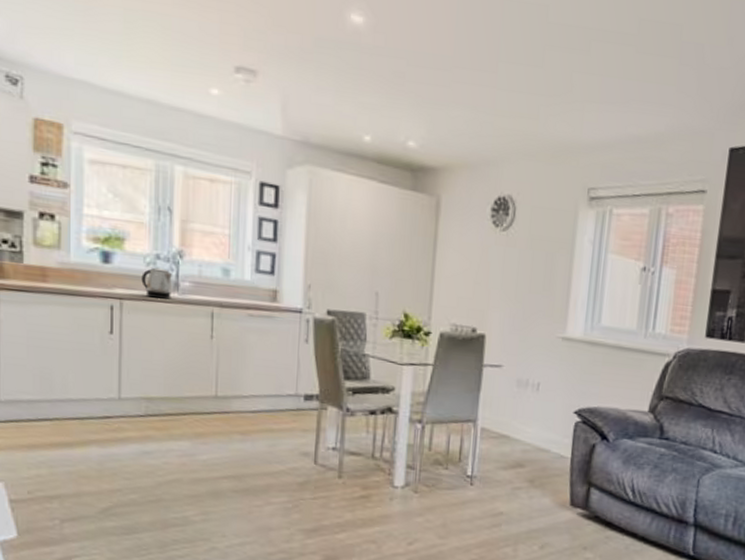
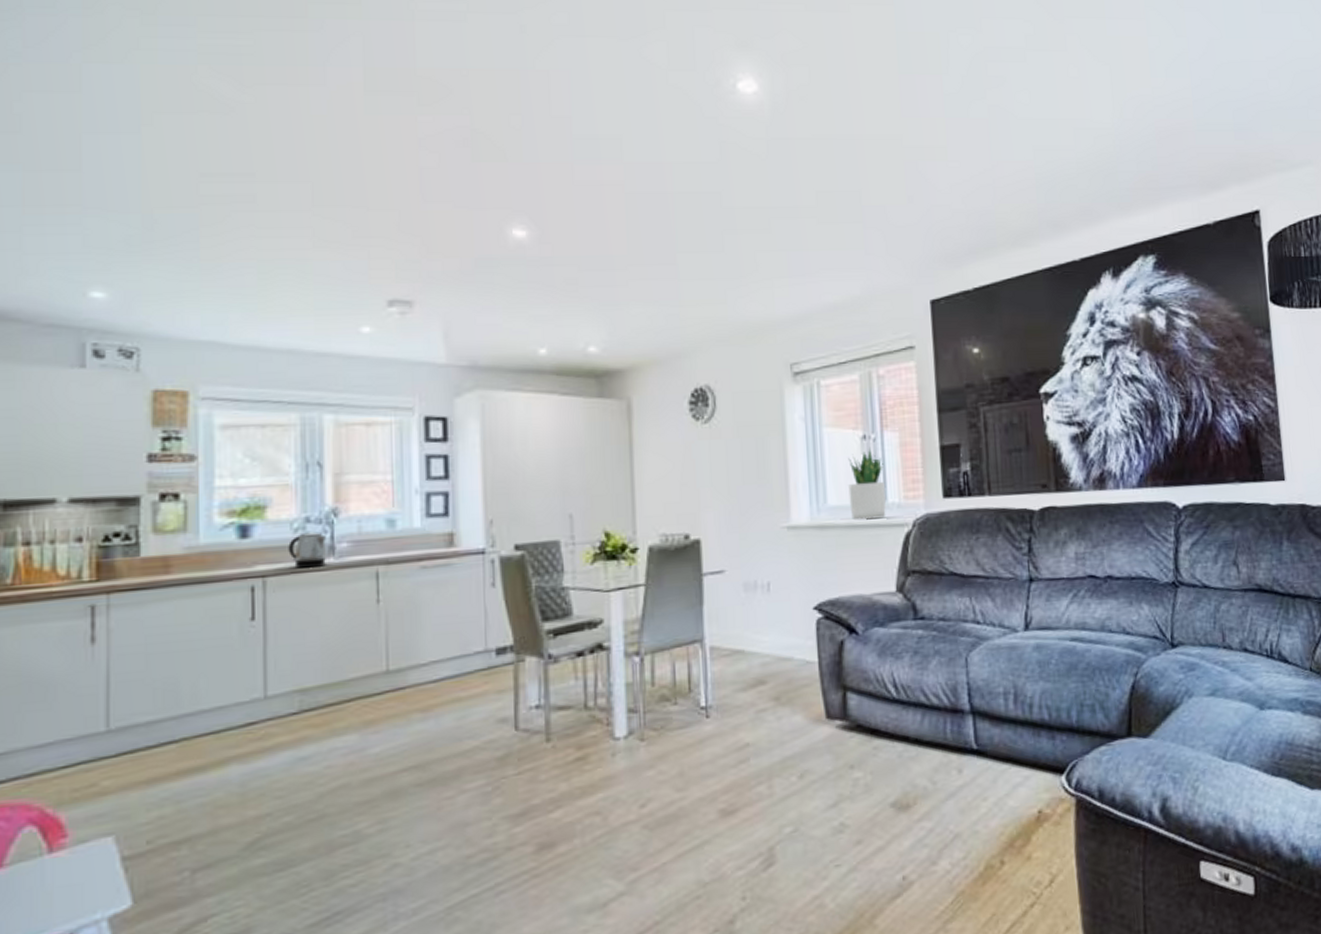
planter: none [620,279,657,346] -> present [848,447,886,521]

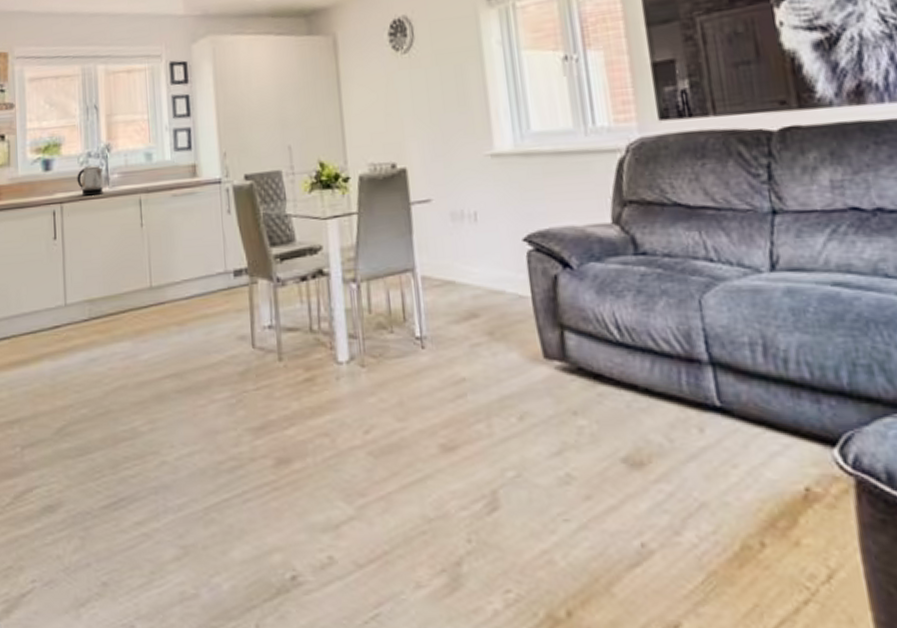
planter: present [848,447,886,521] -> none [550,68,595,147]

